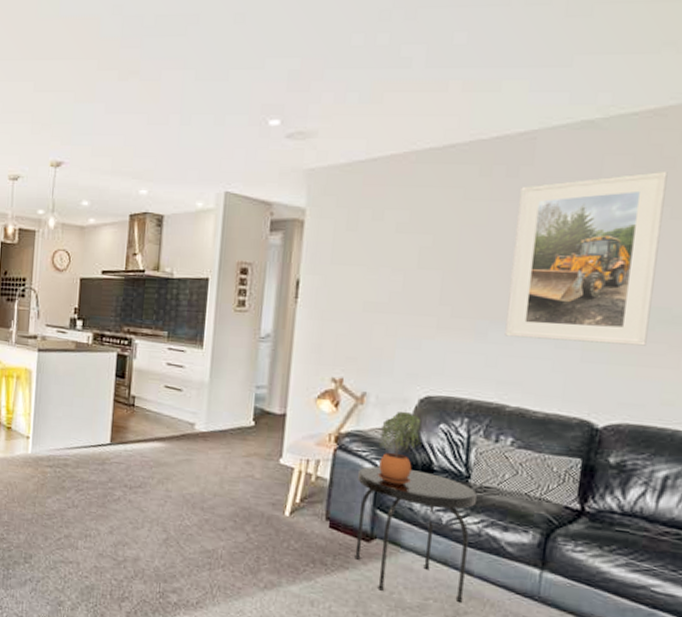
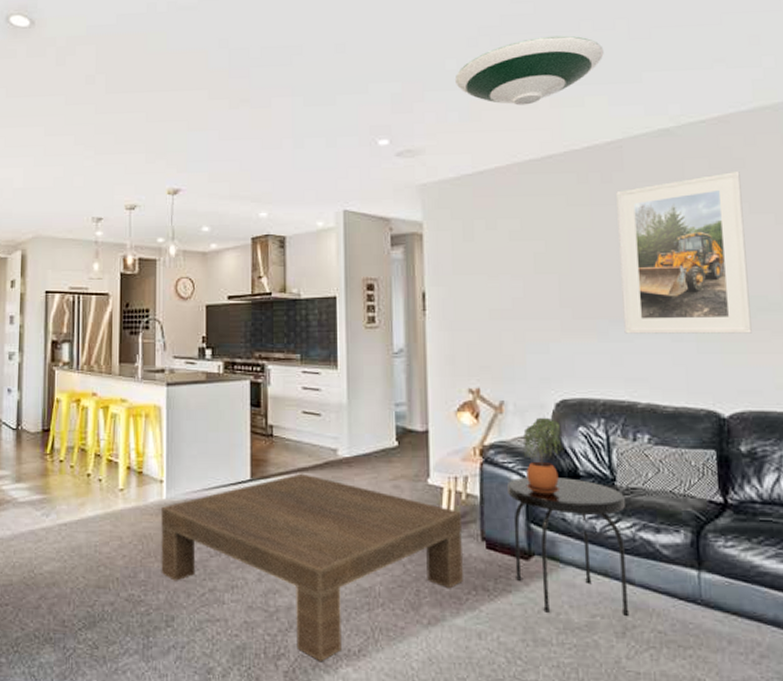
coffee table: none [23,442,309,608] -> present [161,473,463,661]
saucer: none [360,10,534,88] -> present [455,35,604,106]

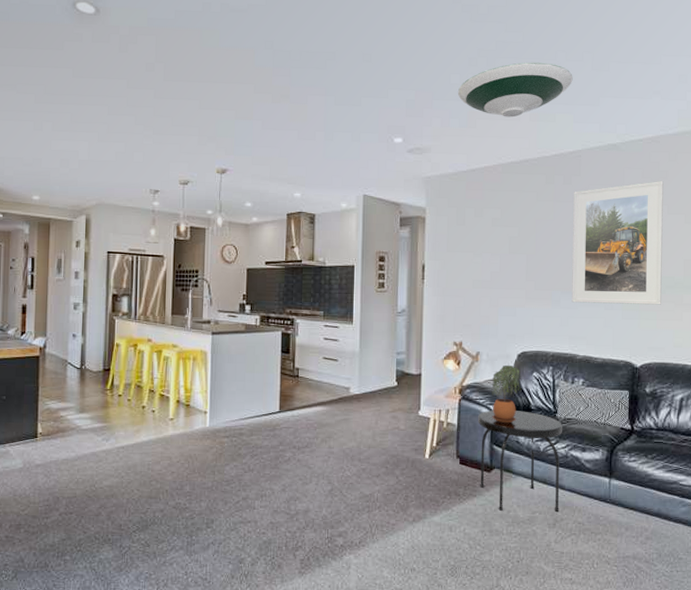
coffee table: present [161,473,463,661] -> none [203,406,442,551]

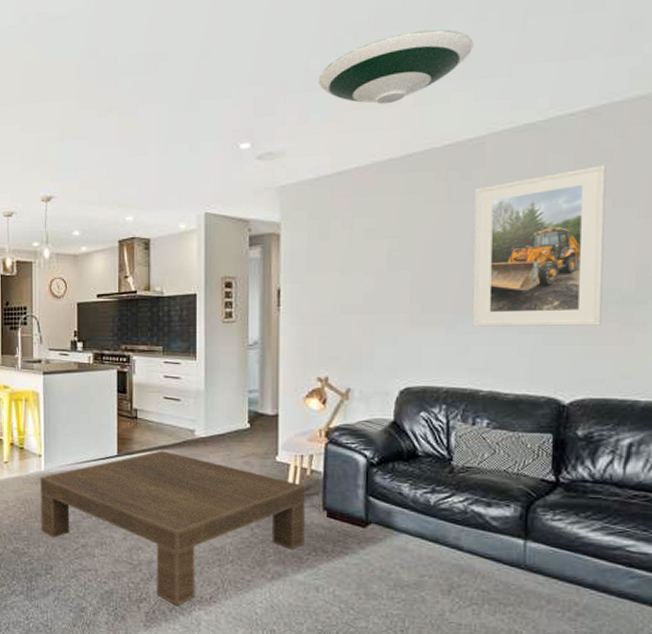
coffee table: none [203,406,442,551] -> present [40,450,305,605]
side table: present [477,410,562,512] -> none [348,456,460,576]
potted plant: present [491,364,521,424] -> none [366,403,405,472]

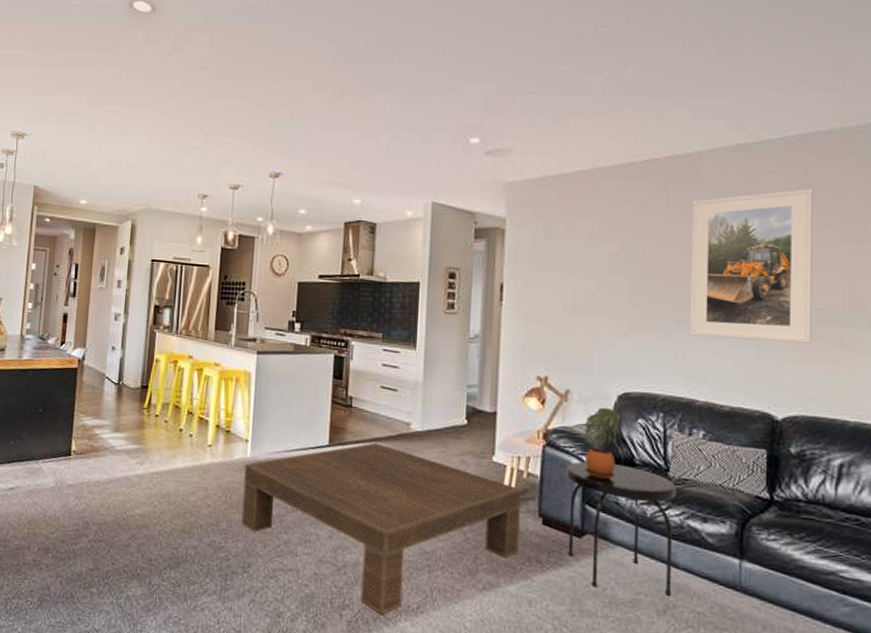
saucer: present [319,29,474,104] -> none [547,49,692,113]
side table: none [348,456,460,576] -> present [565,461,676,596]
potted plant: none [366,403,405,472] -> present [583,407,623,480]

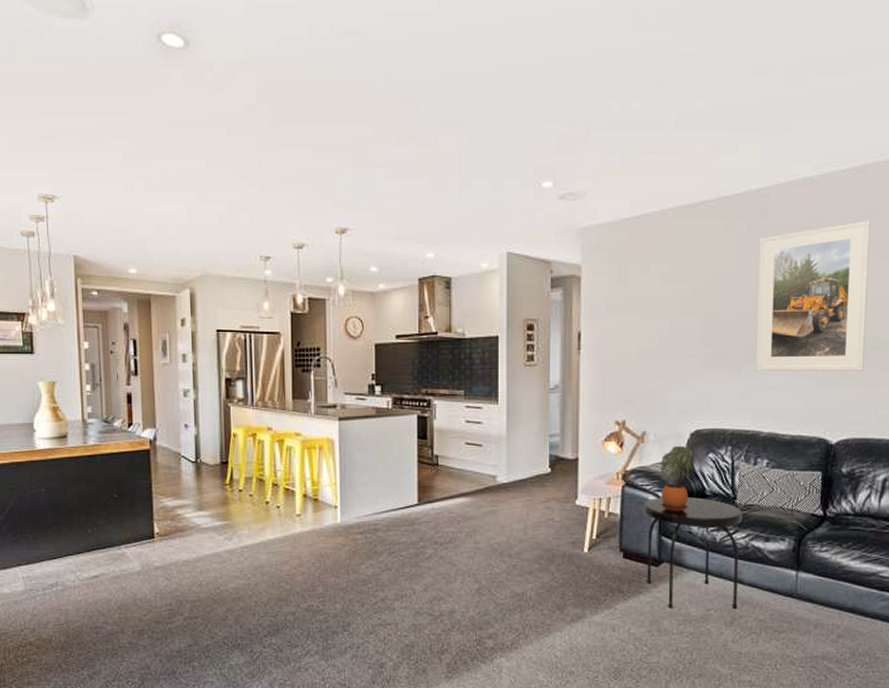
coffee table: present [241,442,521,615] -> none [336,497,603,654]

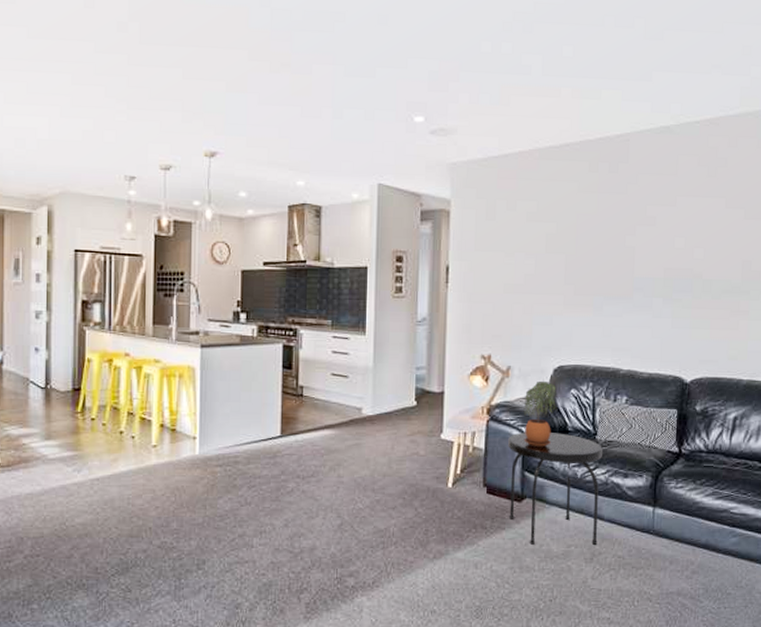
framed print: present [755,219,871,371] -> none [615,169,722,312]

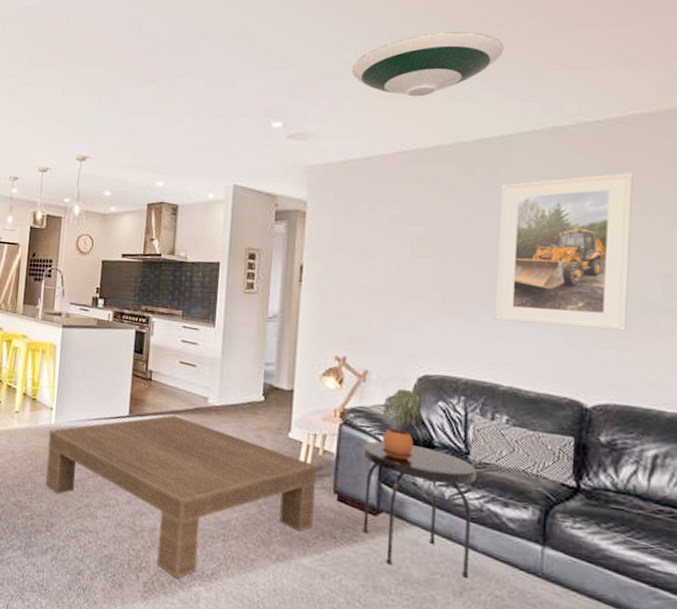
coffee table: none [193,430,467,593] -> present [45,415,317,579]
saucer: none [489,28,622,94] -> present [352,31,504,97]
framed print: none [615,169,722,312] -> present [494,172,633,331]

